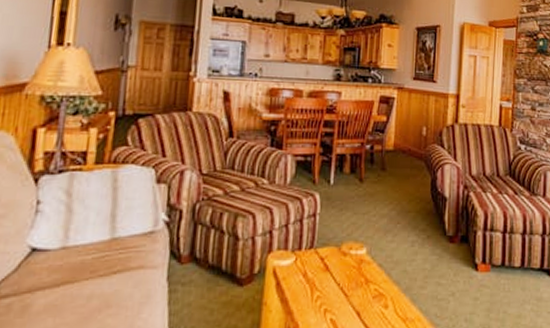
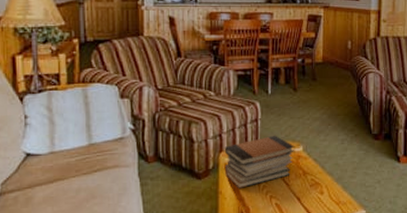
book stack: none [273,233,358,299] -> present [224,135,295,188]

